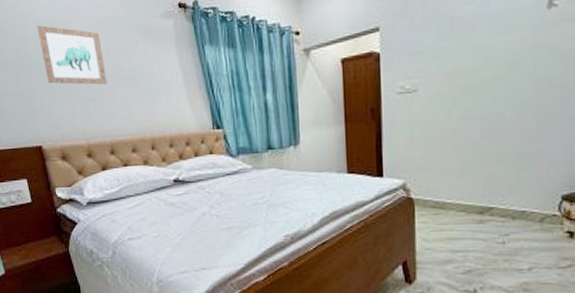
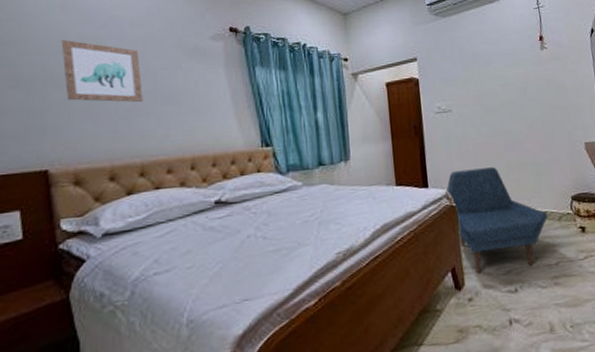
chair: none [402,157,527,268] -> present [445,167,548,273]

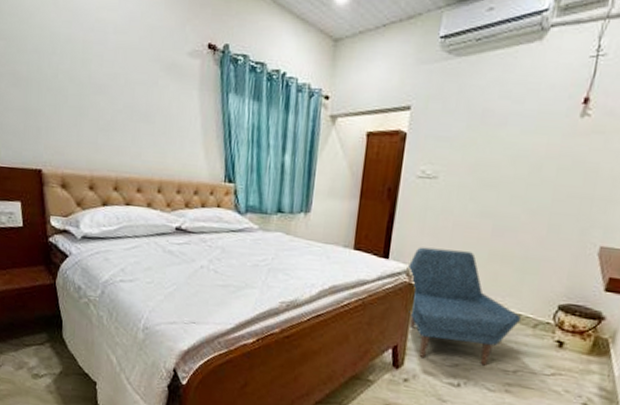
wall art: present [61,39,143,103] -> none [53,39,121,117]

